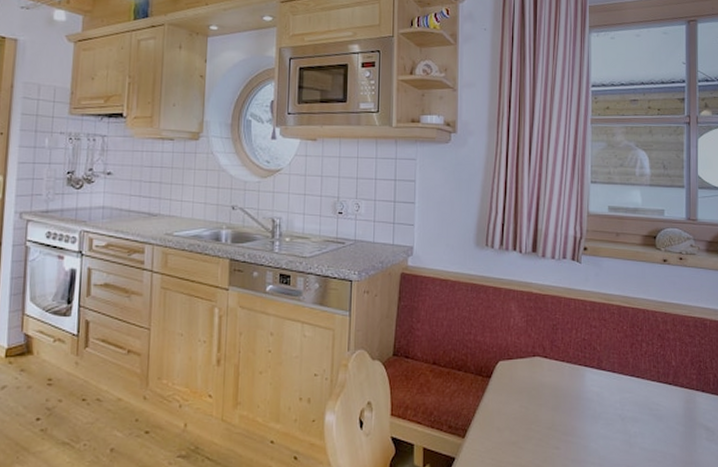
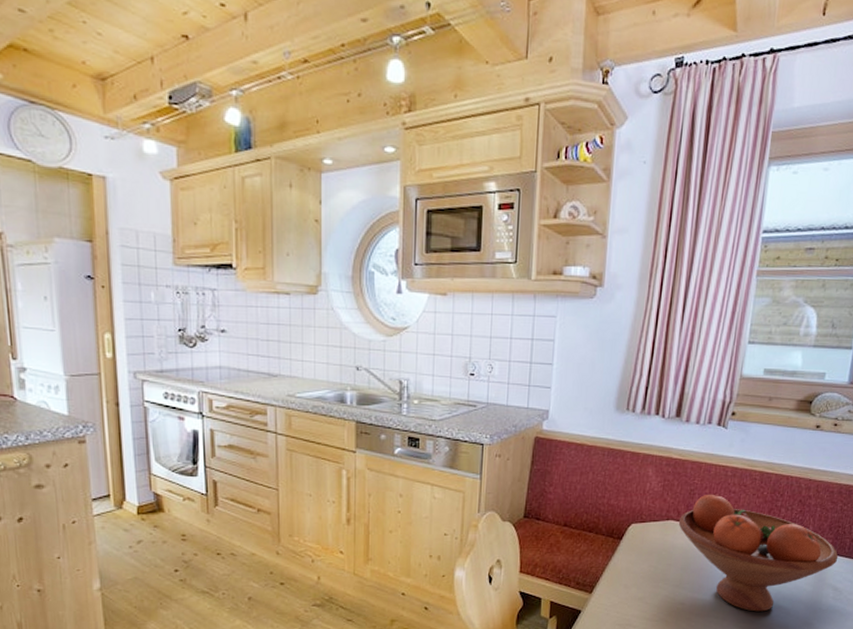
fruit bowl: none [544,329,705,456] -> present [678,494,839,612]

